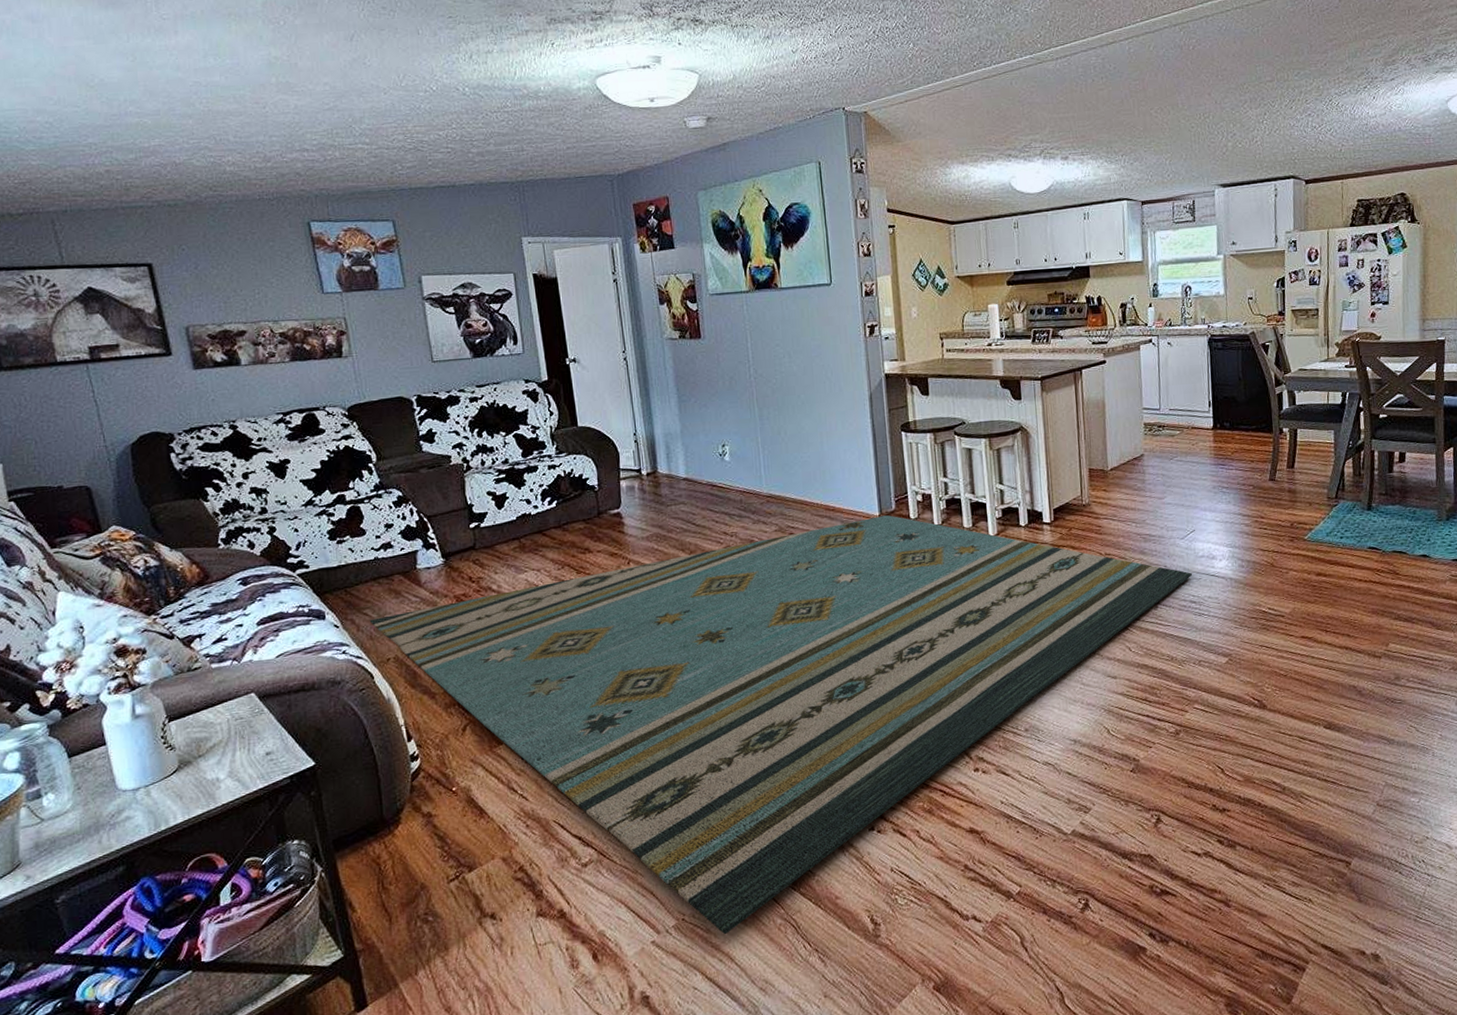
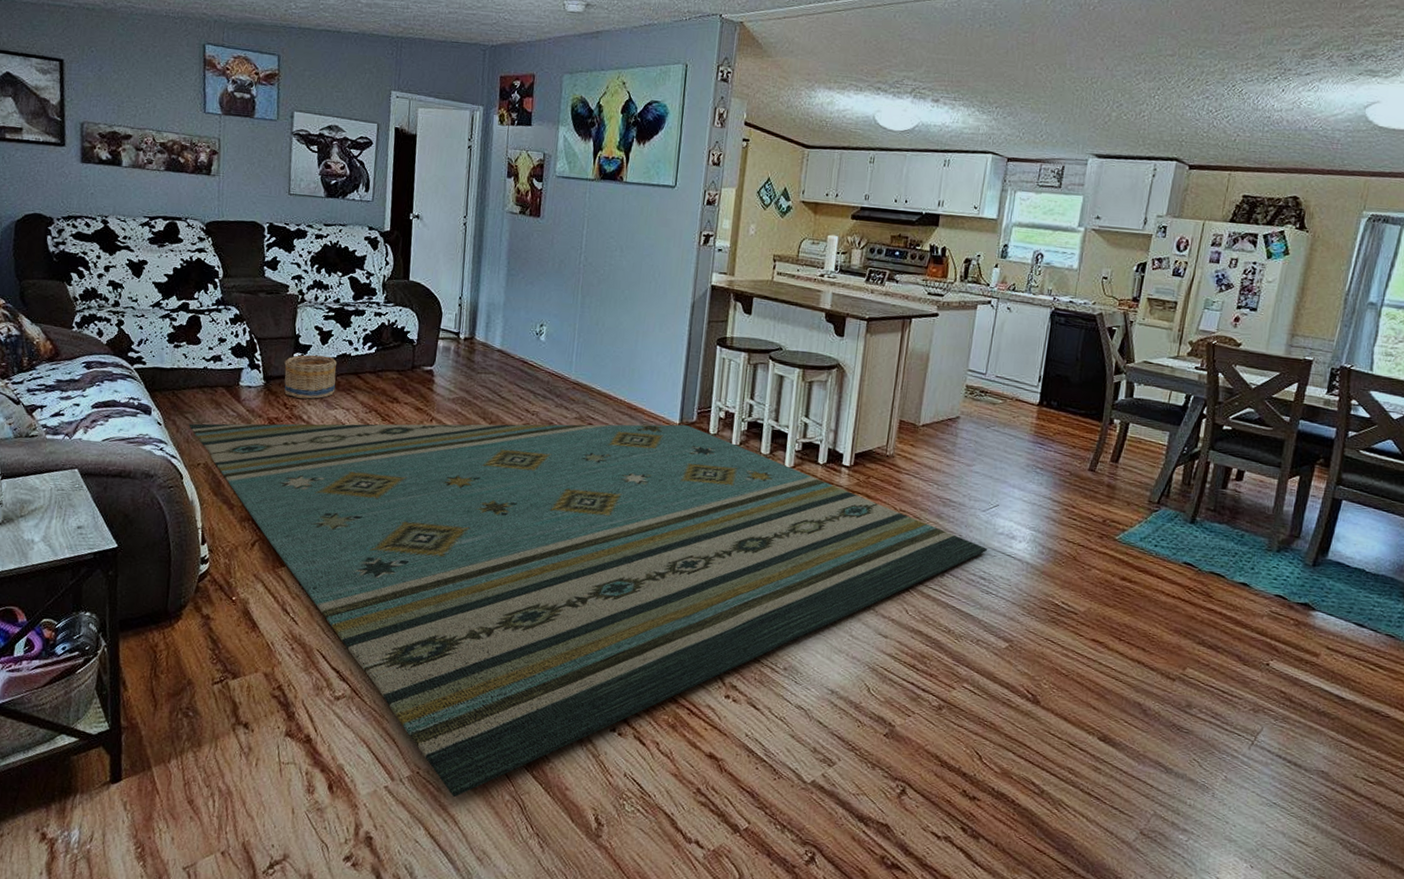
basket: none [461,520,522,569] -> present [284,354,338,399]

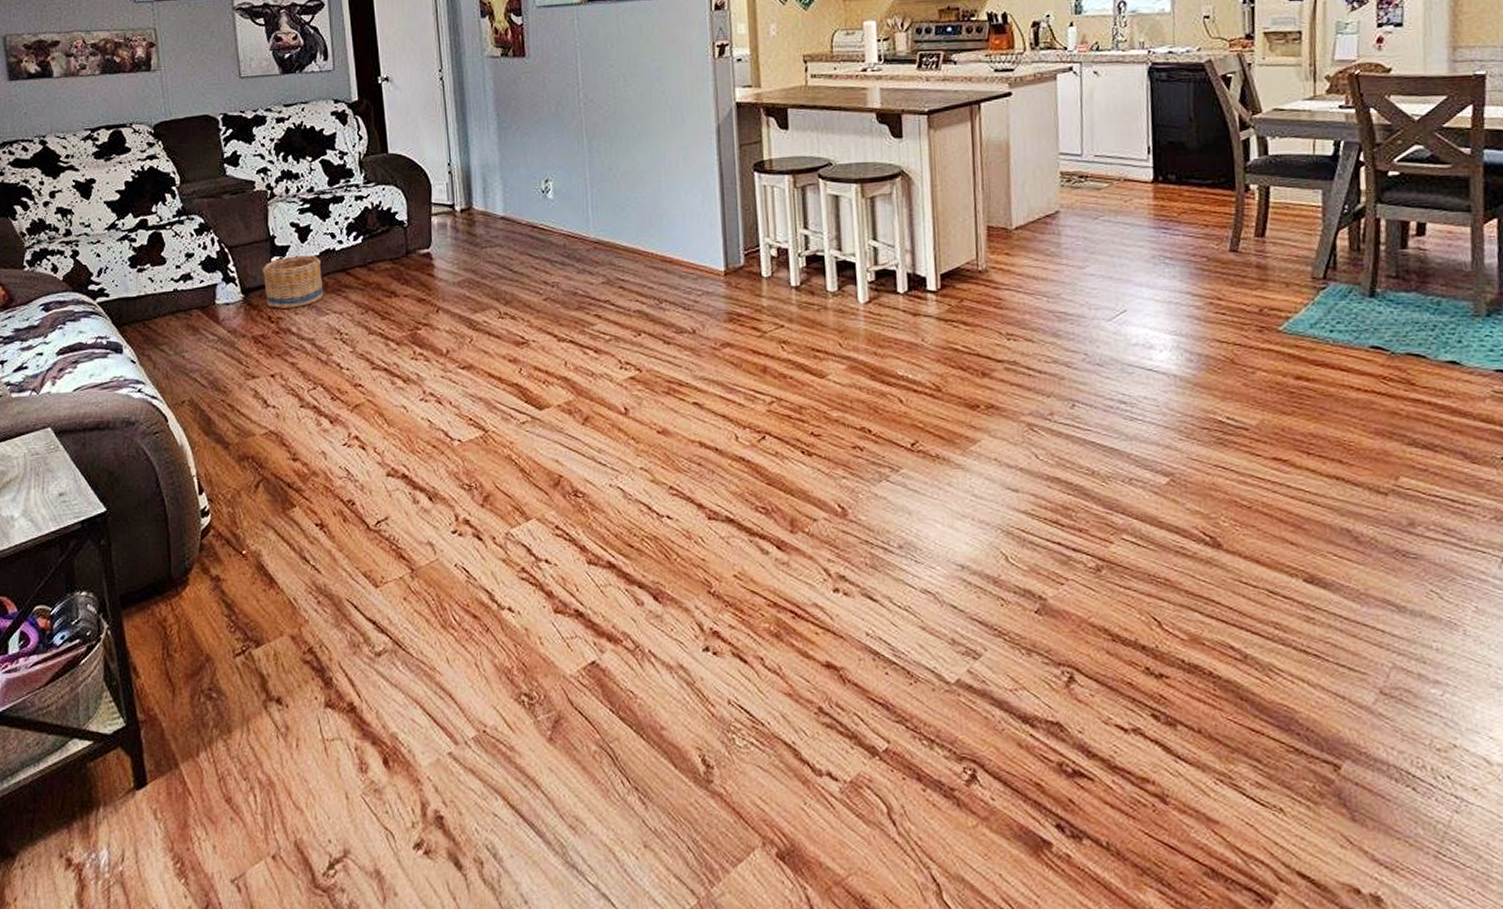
rug: present [188,423,987,798] -> none [166,271,1122,756]

